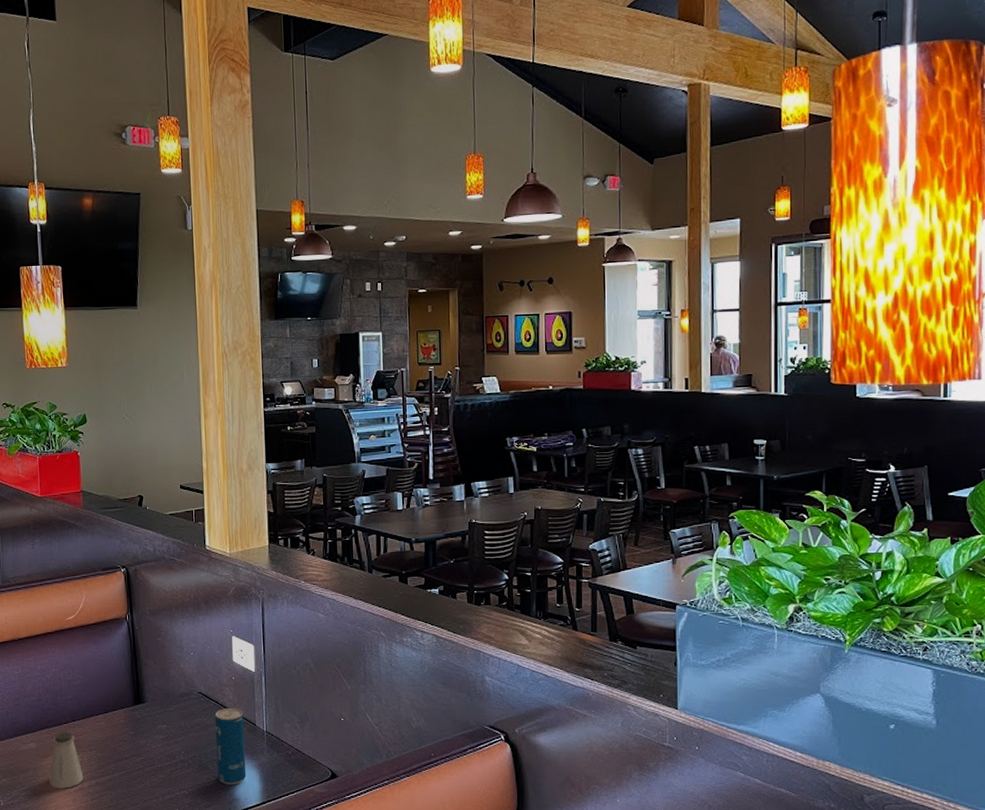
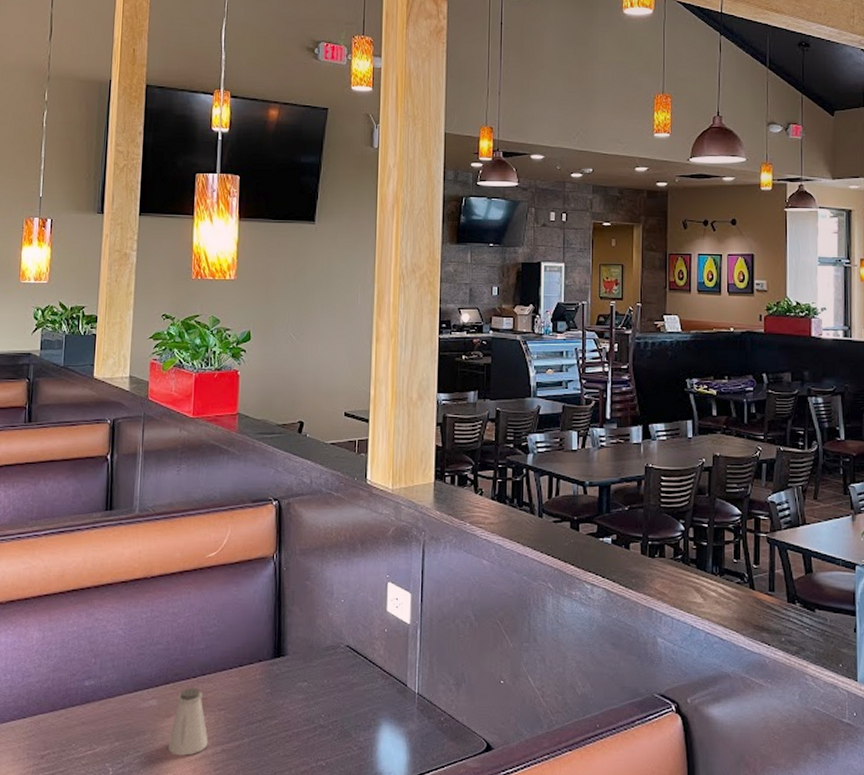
beverage can: present [214,707,247,785] -> none [360,664,394,756]

